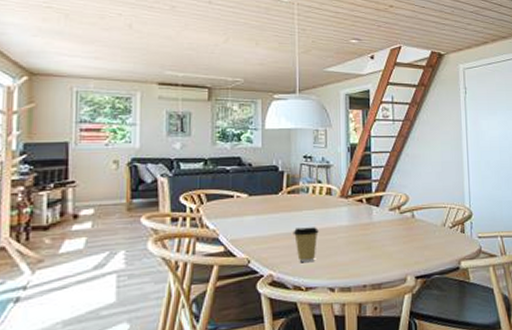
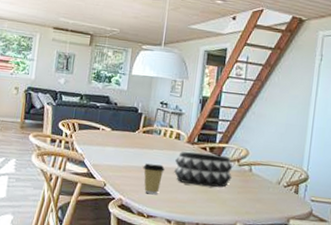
decorative bowl: none [330,205,395,244] -> present [174,151,233,188]

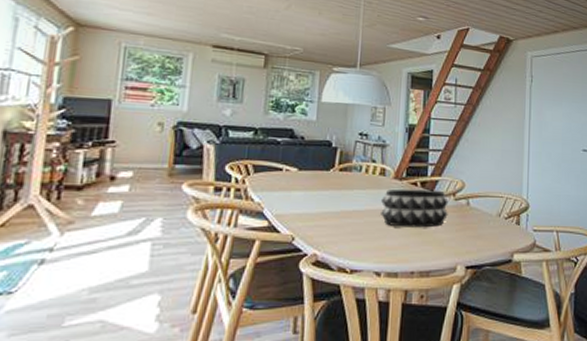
coffee cup: present [143,163,165,195] -> none [341,207,369,244]

